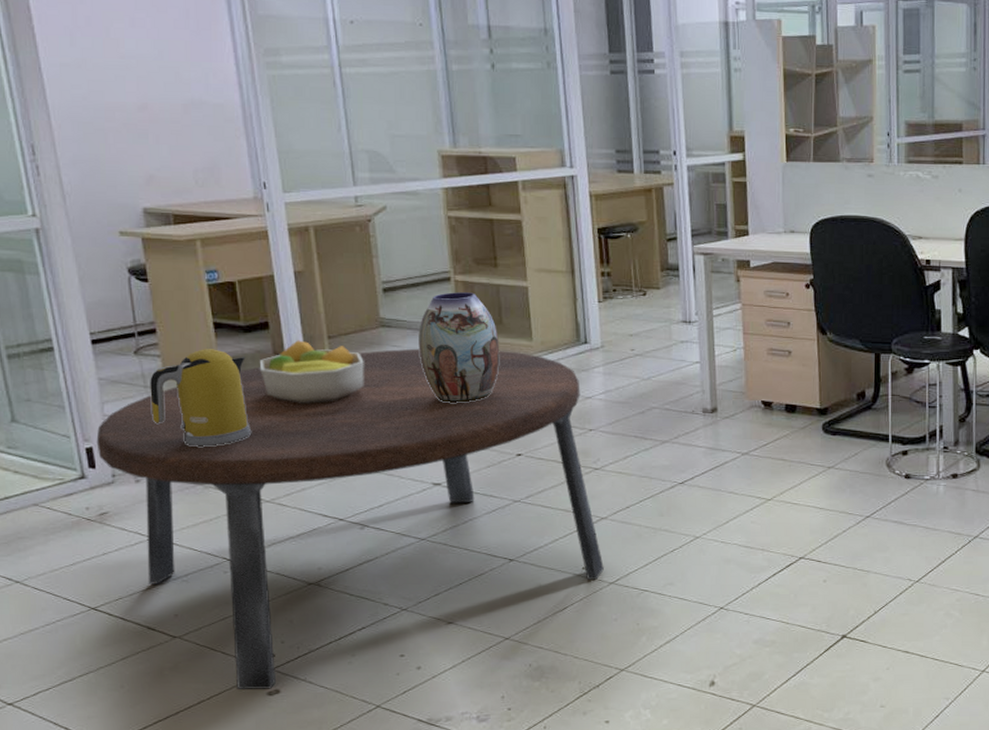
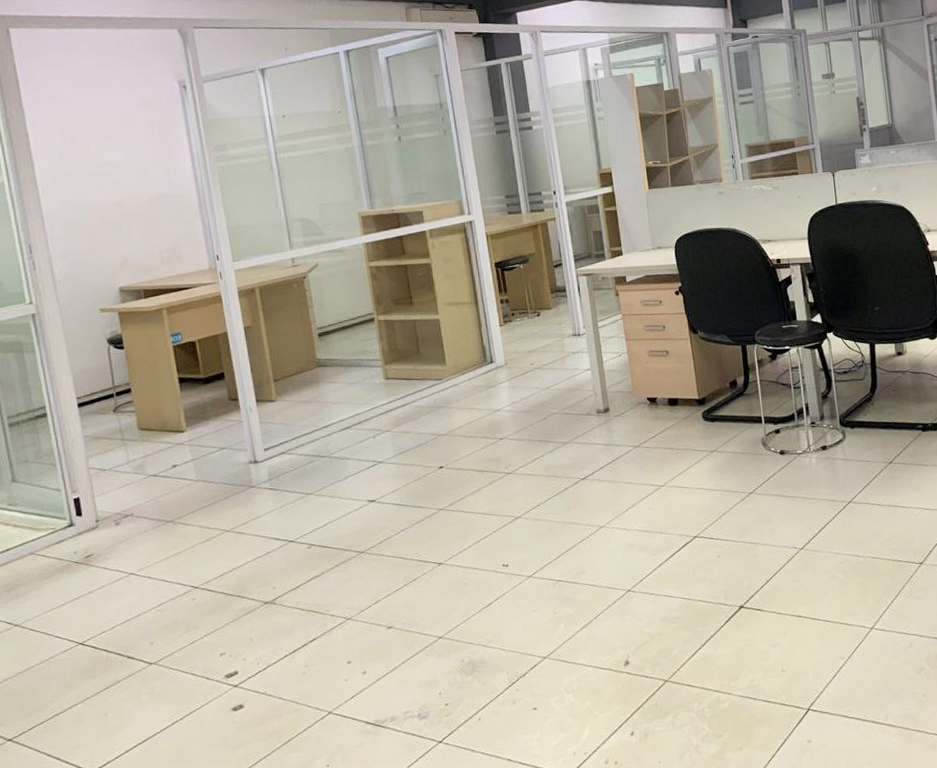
dining table: present [96,348,604,689] -> none [82,376,522,708]
kettle: present [150,349,251,447] -> none [126,401,212,488]
fruit bowl: present [260,340,364,404] -> none [218,385,306,441]
vase: present [418,292,500,403] -> none [349,329,420,427]

